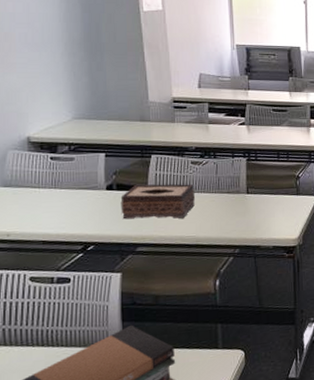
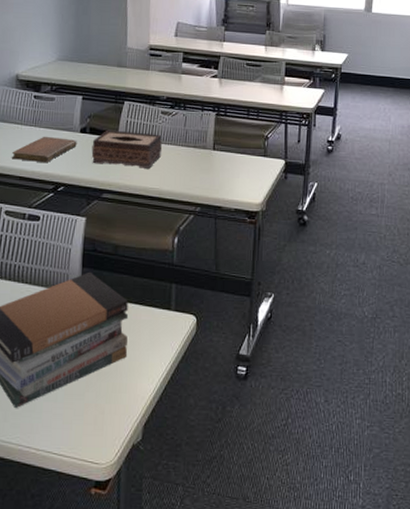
notebook: none [32,197,104,225] -> present [12,136,77,163]

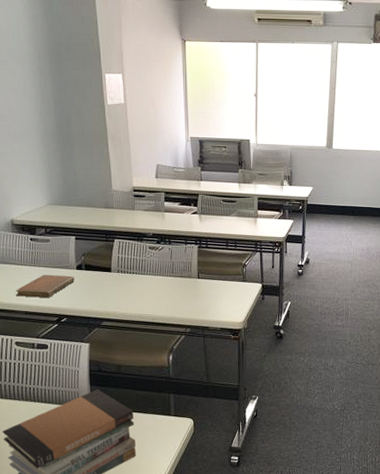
tissue box: present [91,129,163,169] -> none [88,265,153,298]

